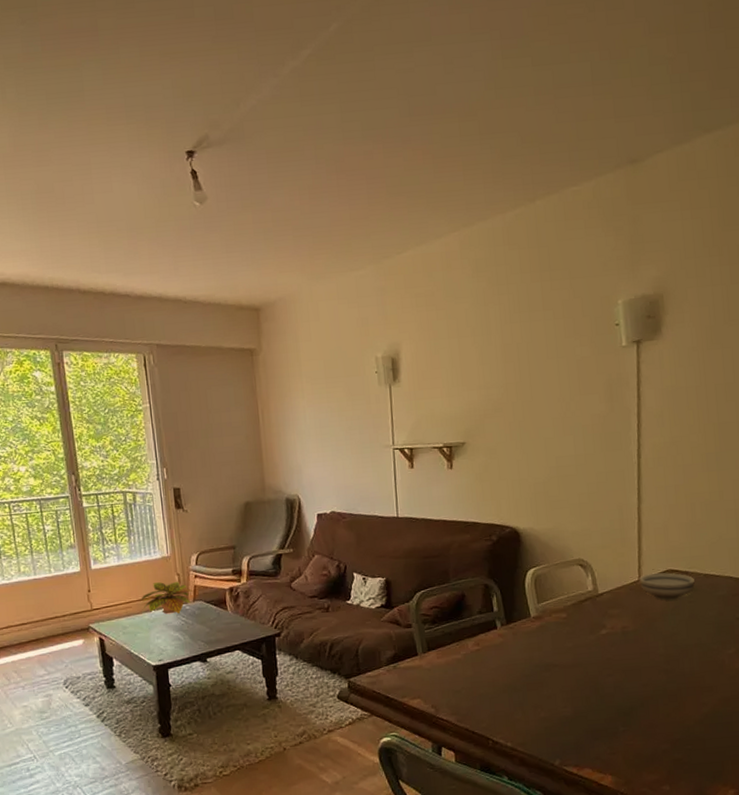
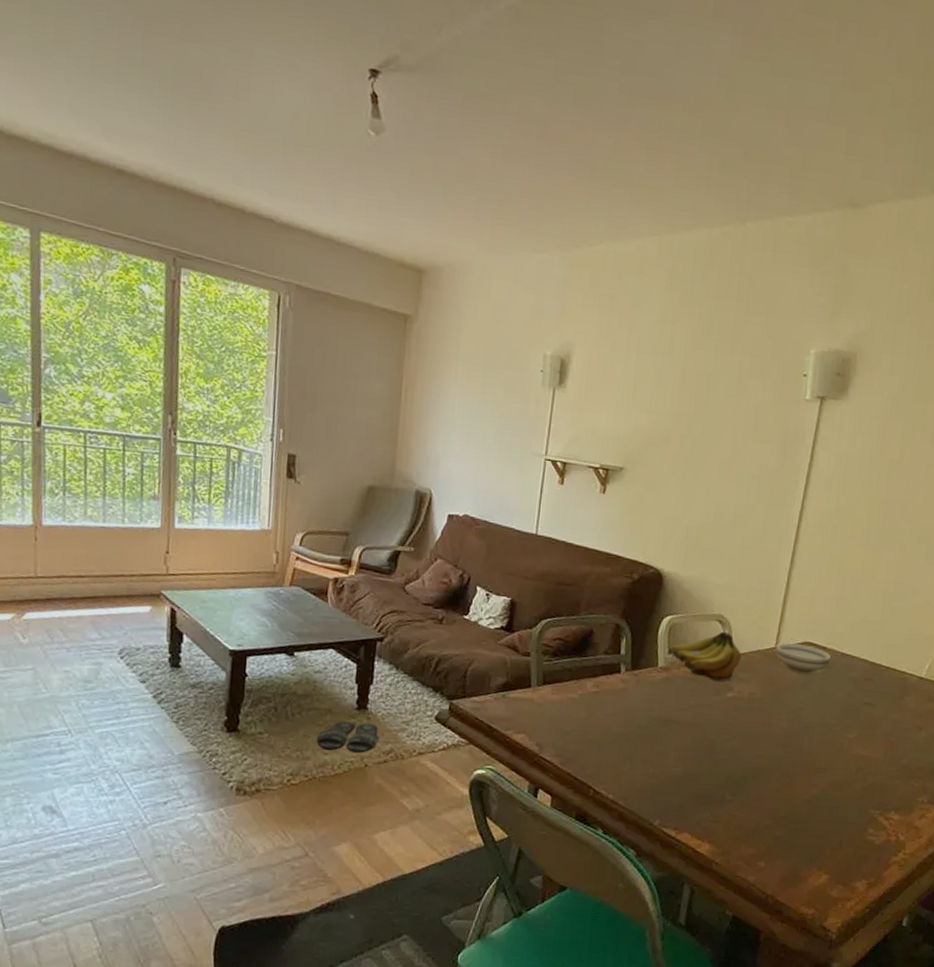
plant: present [141,581,192,615] -> none [228,557,291,596]
slippers: none [239,710,293,740] -> present [317,721,380,753]
fruit: none [537,573,608,622] -> present [668,631,742,682]

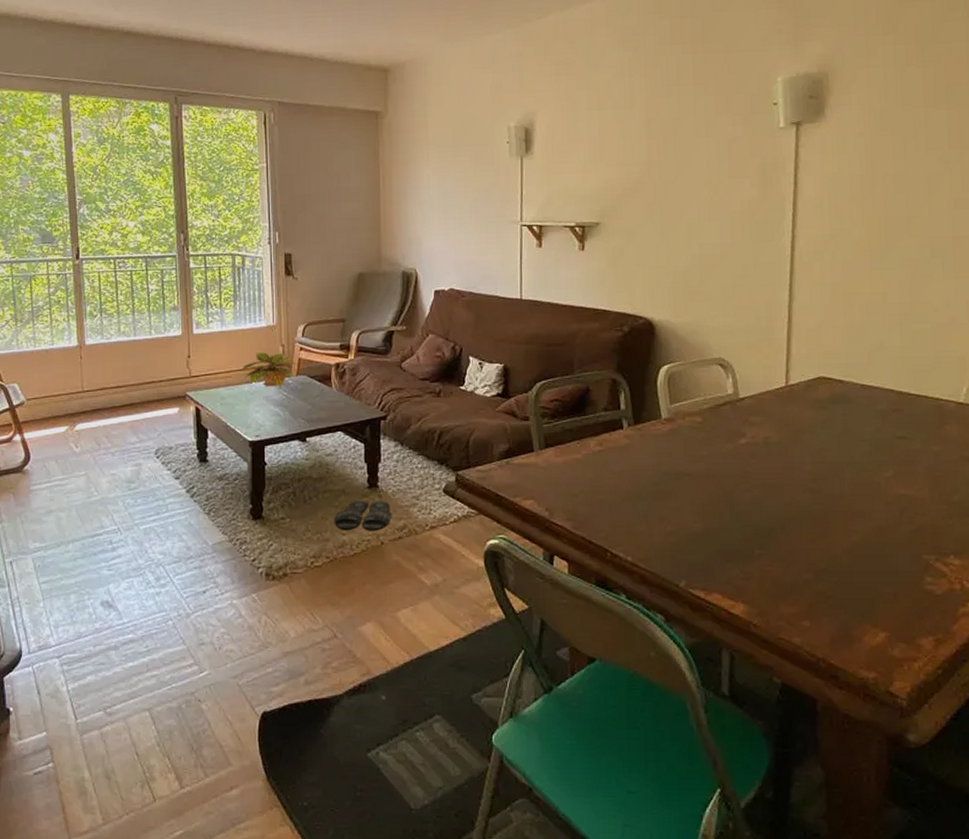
plant: none [228,557,291,596] -> present [242,352,296,387]
fruit: present [668,631,742,682] -> none [670,375,750,429]
bowl: present [775,643,831,674] -> none [785,380,850,411]

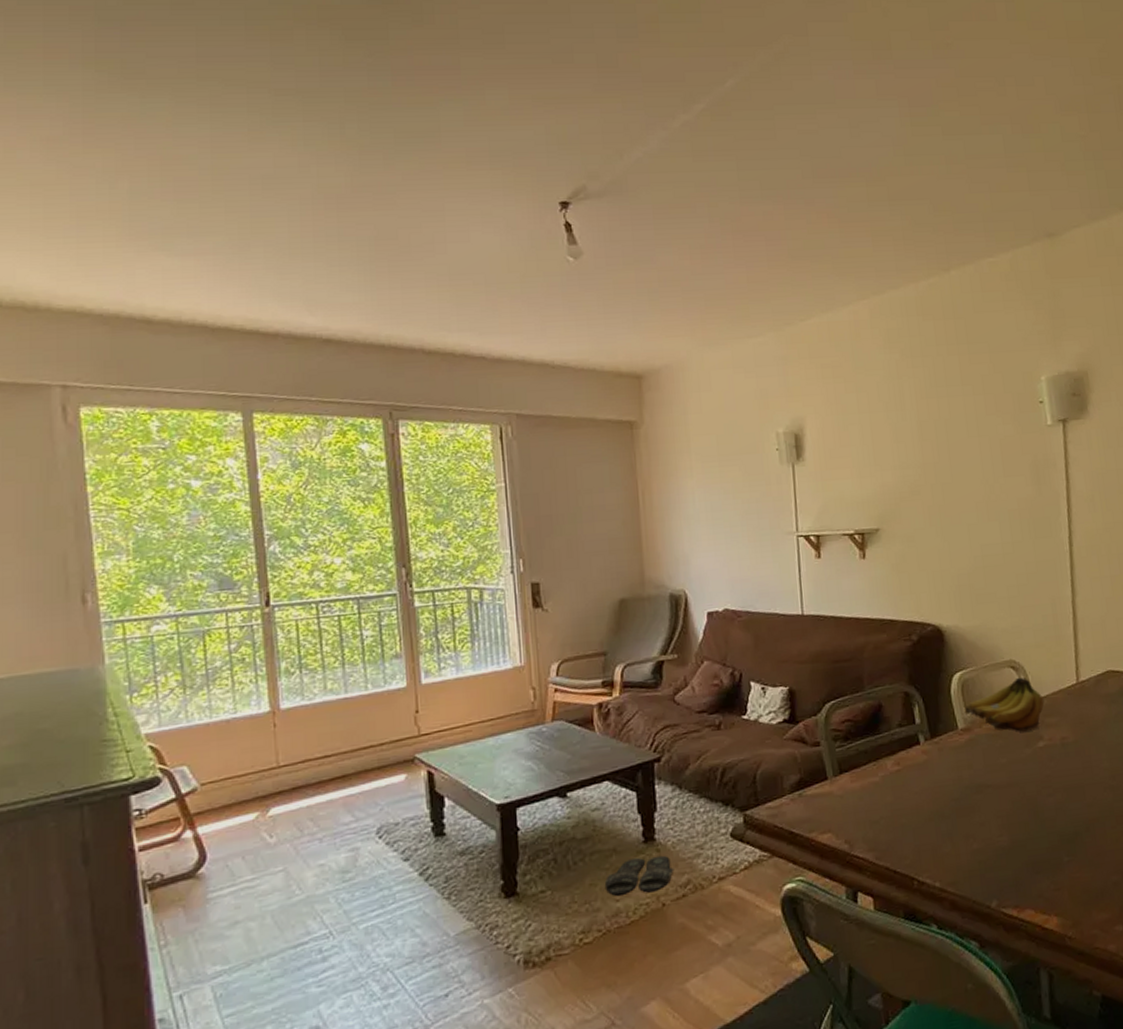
plant: present [242,352,296,387] -> none [484,696,551,739]
fruit: none [670,375,750,429] -> present [965,677,1045,733]

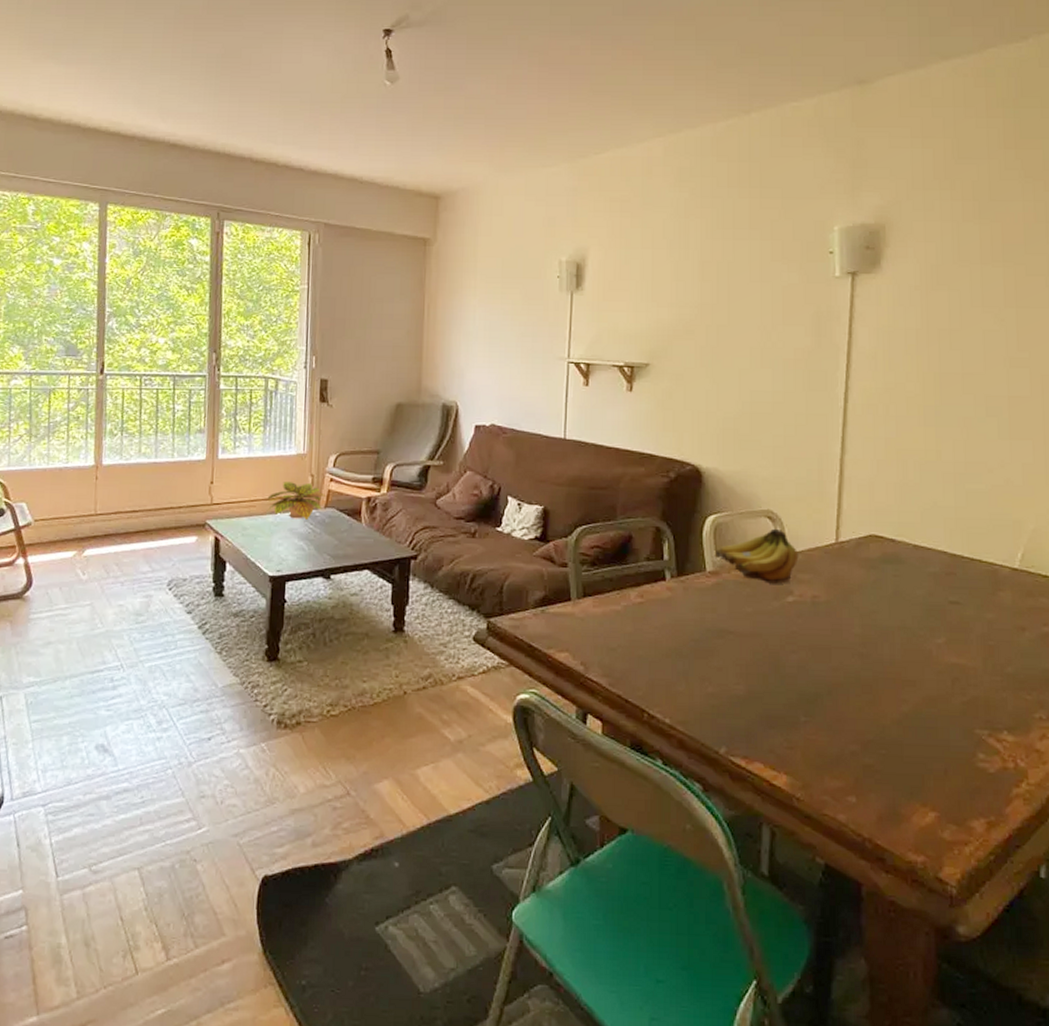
plant: none [484,696,551,739] -> present [267,482,325,520]
slippers: present [605,855,674,896] -> none [355,645,418,679]

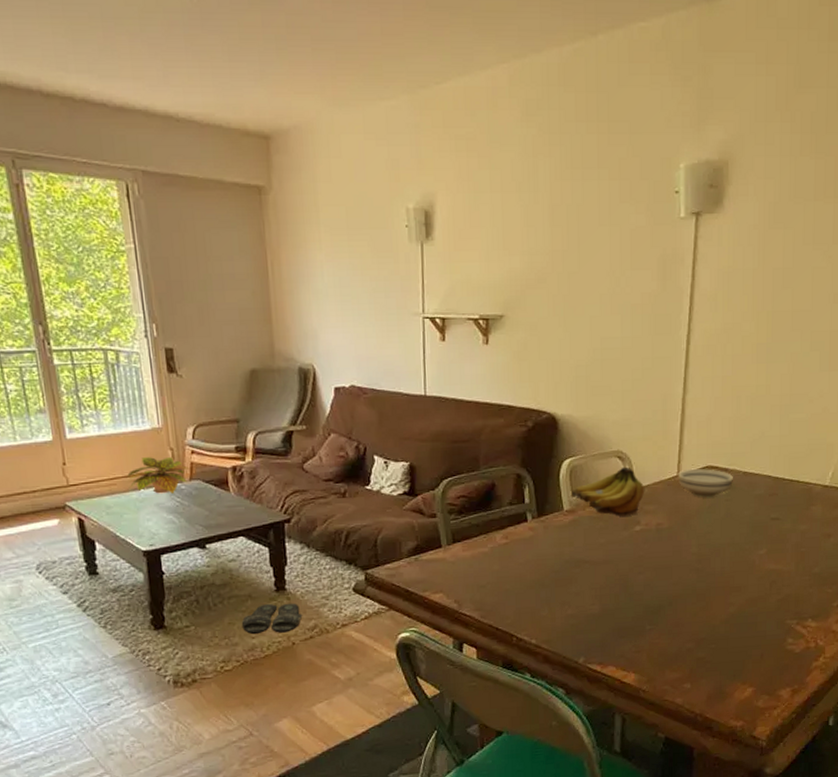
slippers: none [355,645,418,679] -> present [242,603,303,634]
bowl: none [836,537,901,571] -> present [677,469,733,498]

